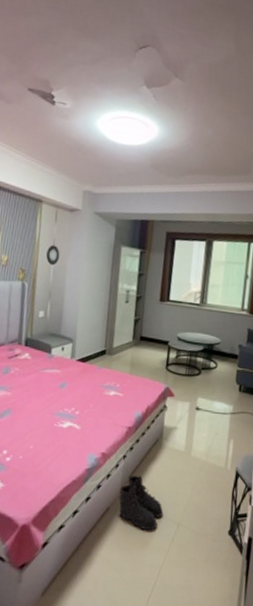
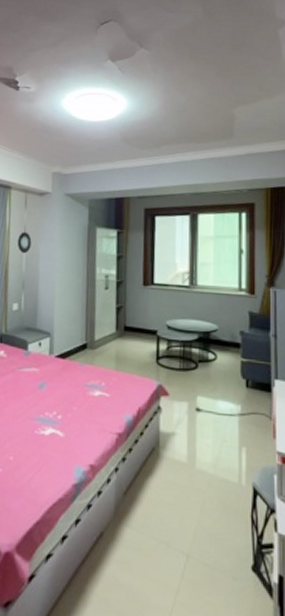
boots: present [119,475,164,531] -> none [113,492,169,564]

